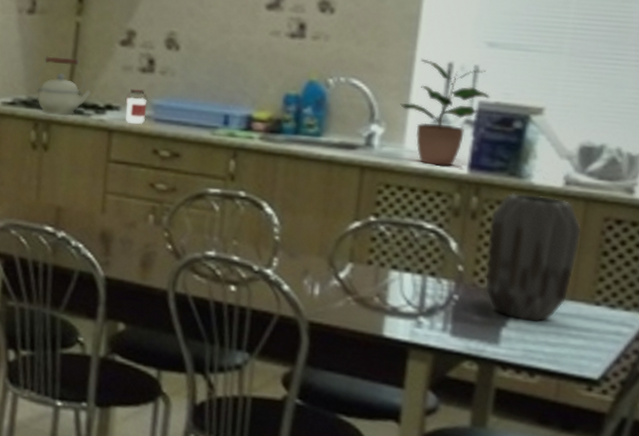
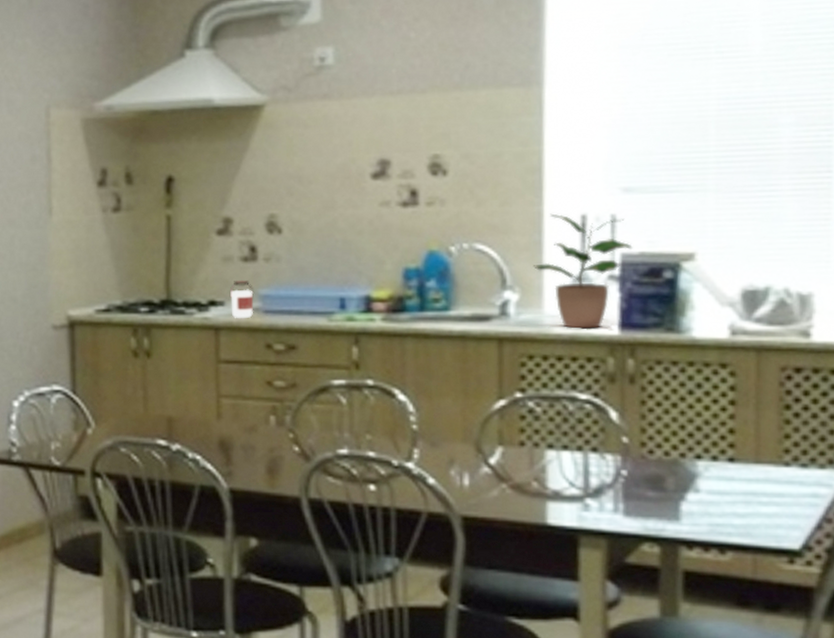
kettle: present [35,56,92,117] -> none [129,253,191,319]
vase: present [485,193,582,322] -> none [651,349,758,491]

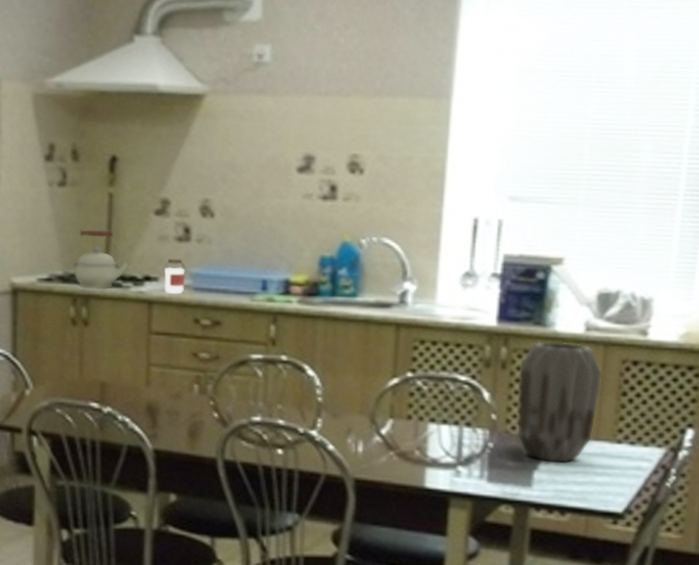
kettle: none [129,253,191,319] -> present [71,229,129,290]
potted plant: present [532,213,633,329] -> none [430,215,514,319]
vase: none [651,349,758,491] -> present [516,341,603,463]

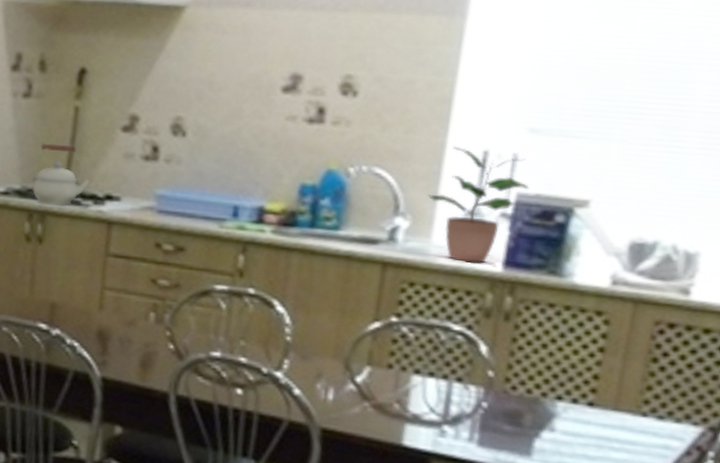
jar: present [163,259,186,295] -> none [126,178,151,216]
potted plant: none [430,215,514,319] -> present [427,145,530,263]
vase: present [516,341,603,463] -> none [517,292,629,433]

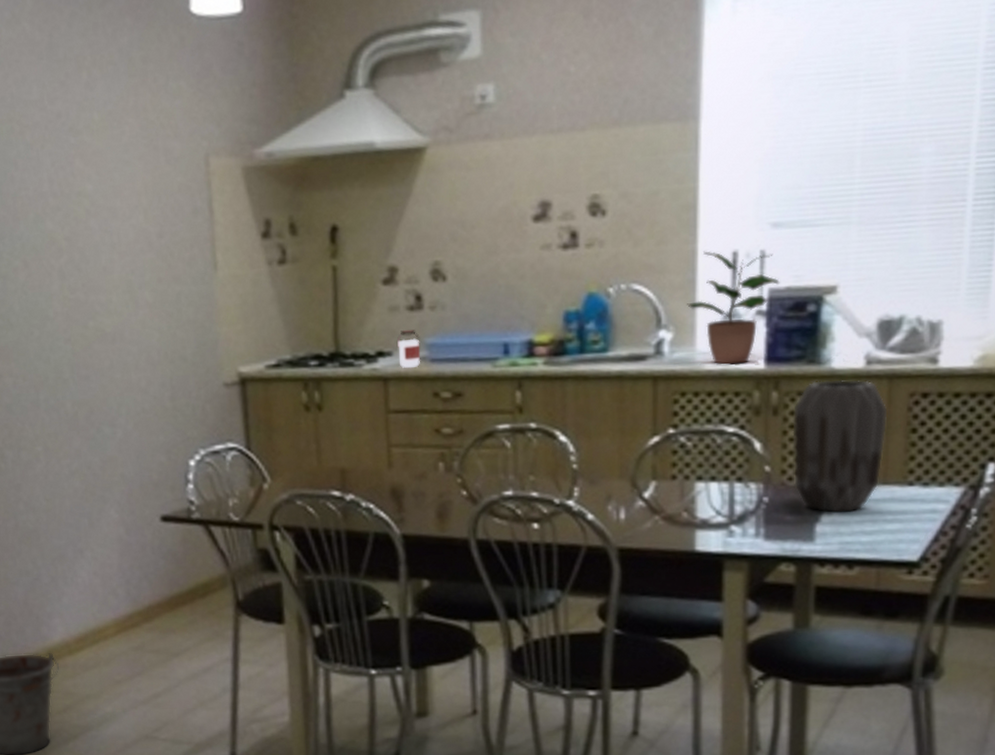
kettle: present [30,143,90,207] -> none [297,305,359,372]
jar: none [126,178,151,216] -> present [396,330,421,369]
vase: none [517,292,629,433] -> present [792,379,888,513]

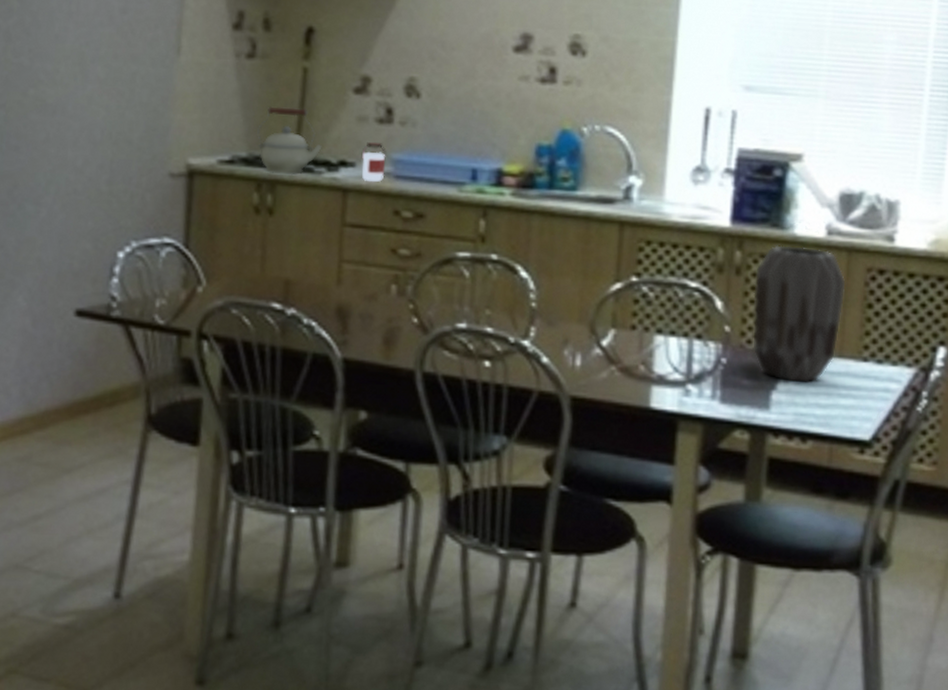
kettle: none [297,305,359,372] -> present [257,106,323,176]
potted plant: present [686,251,780,365] -> none [657,104,749,219]

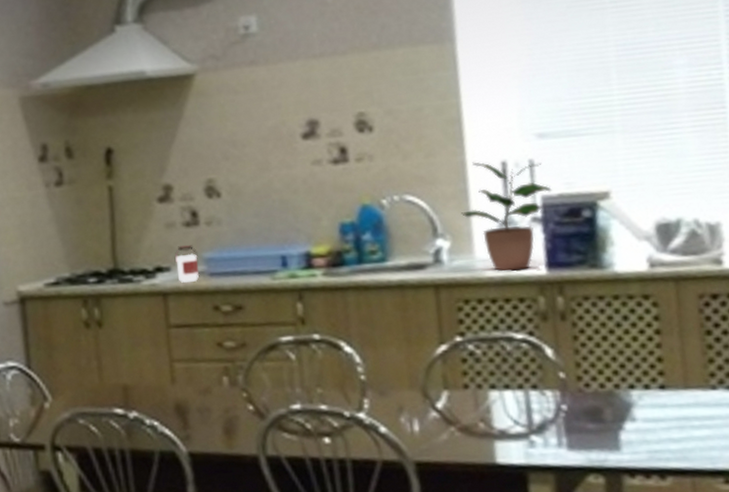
kettle: present [257,106,323,176] -> none [75,223,137,289]
potted plant: none [657,104,749,219] -> present [460,162,552,272]
vase: present [752,245,846,382] -> none [580,282,681,420]

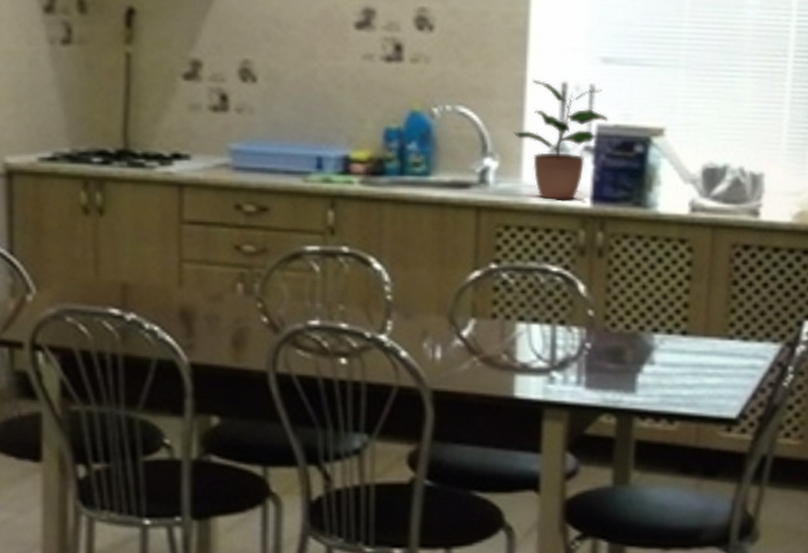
jar: present [174,245,199,283] -> none [196,132,223,176]

